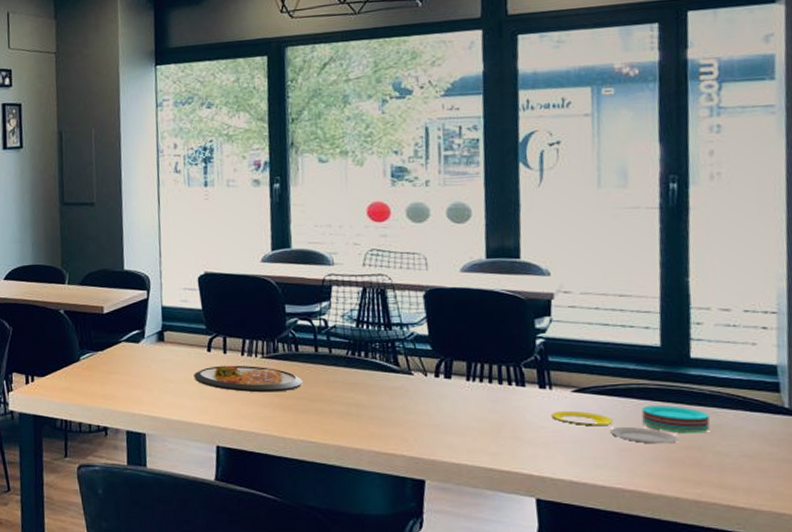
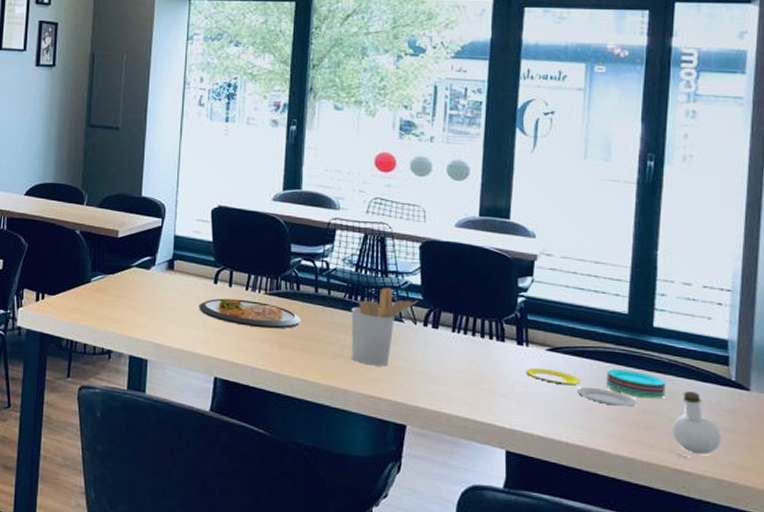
utensil holder: none [355,340,427,422] -> present [351,287,418,366]
bottle: none [720,423,778,493] -> present [670,391,721,459]

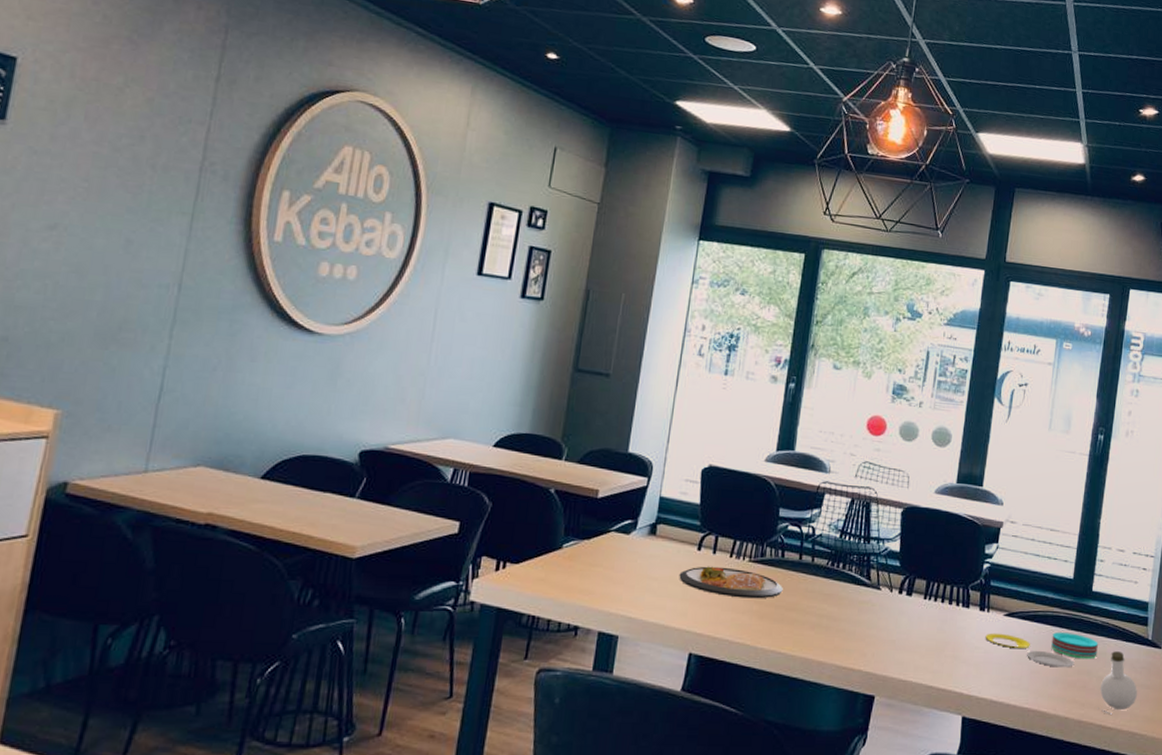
utensil holder: present [351,287,418,366] -> none [829,554,896,636]

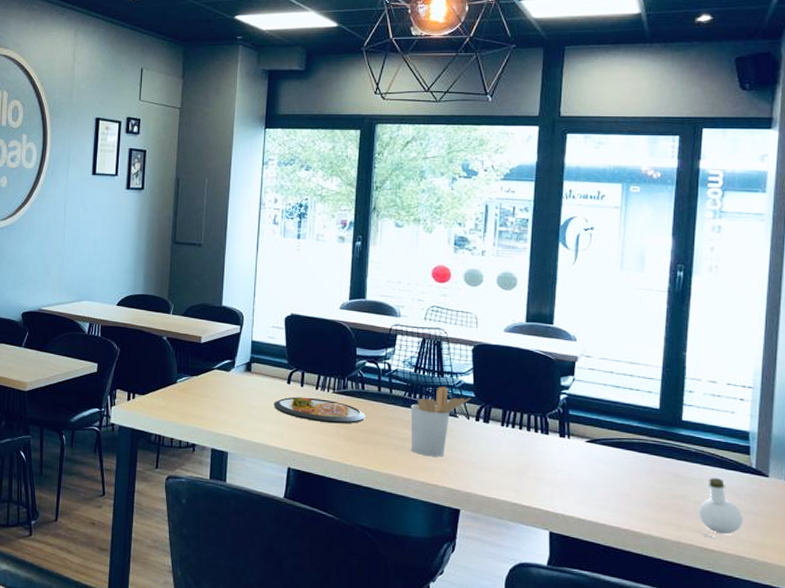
utensil holder: none [829,554,896,636] -> present [410,386,471,457]
plate: present [985,632,1098,668] -> none [567,457,693,492]

